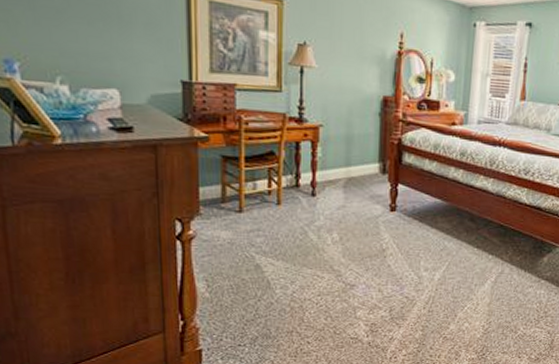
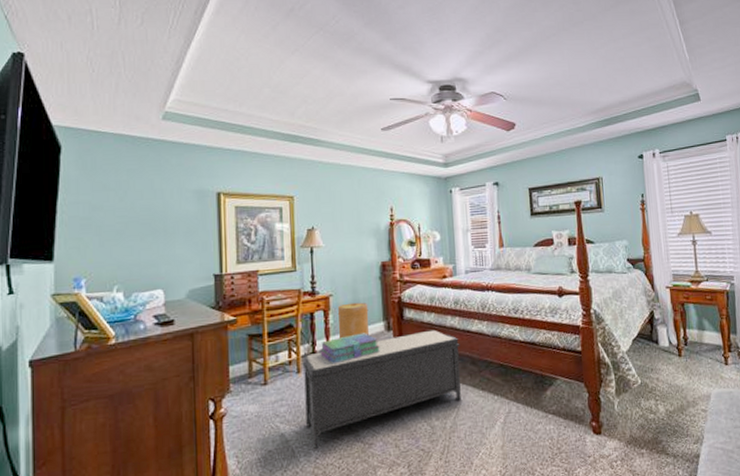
bench: none [283,179,461,283] -> present [302,329,461,449]
stack of books: none [304,172,372,201] -> present [320,333,380,364]
basket: none [326,137,363,175] -> present [337,302,370,339]

